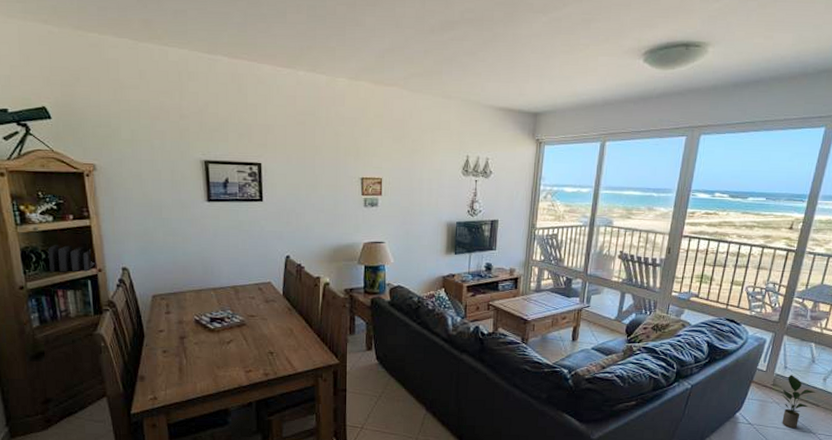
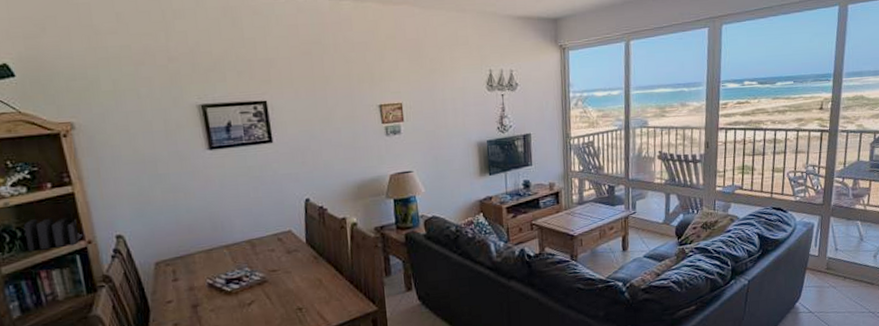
potted plant: present [782,375,816,429] -> none [838,256,869,311]

